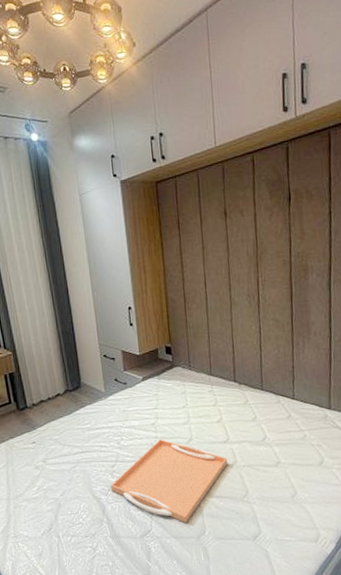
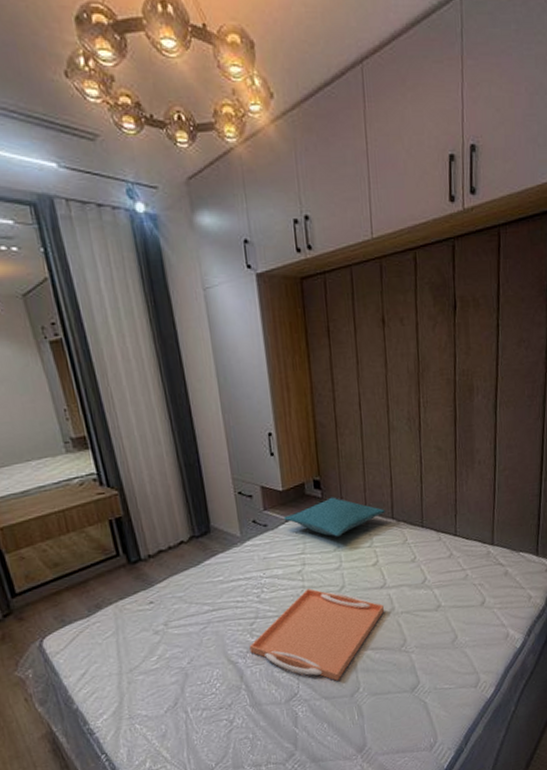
pillow: none [140,361,228,396] -> present [284,497,385,537]

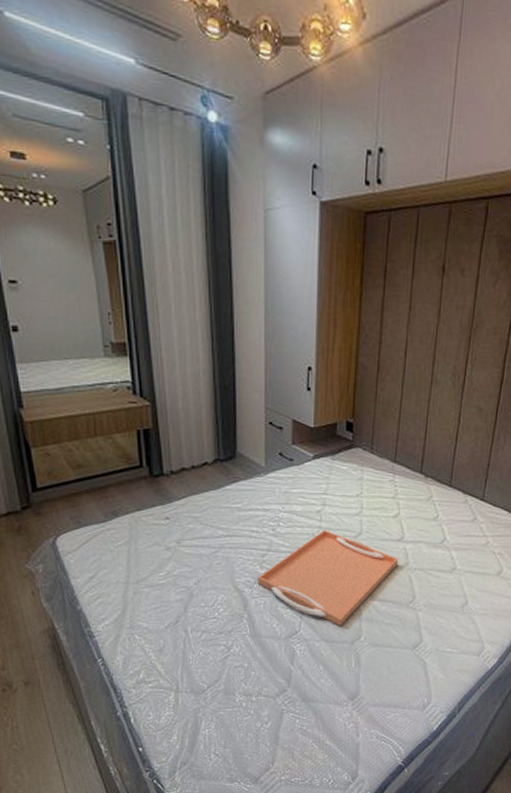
pillow: present [284,497,385,537] -> none [311,441,415,483]

